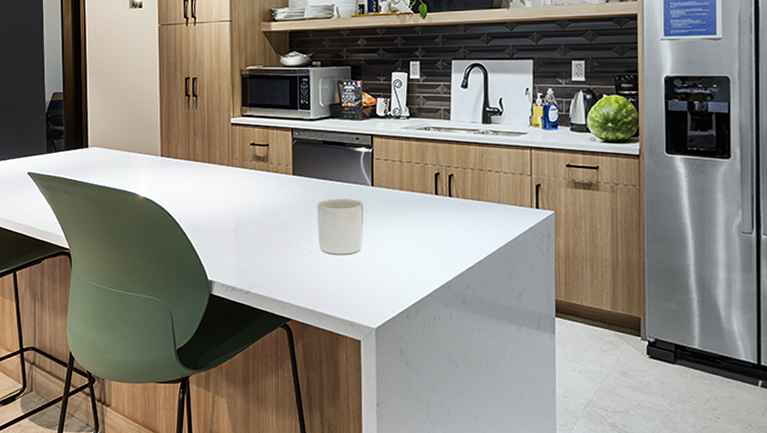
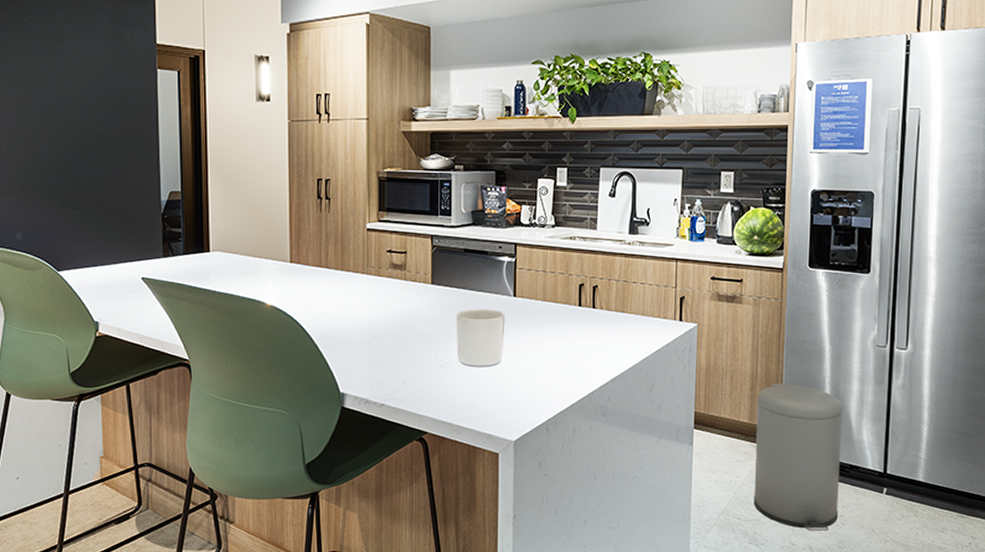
pedal bin: none [619,271,711,425] -> present [753,383,843,531]

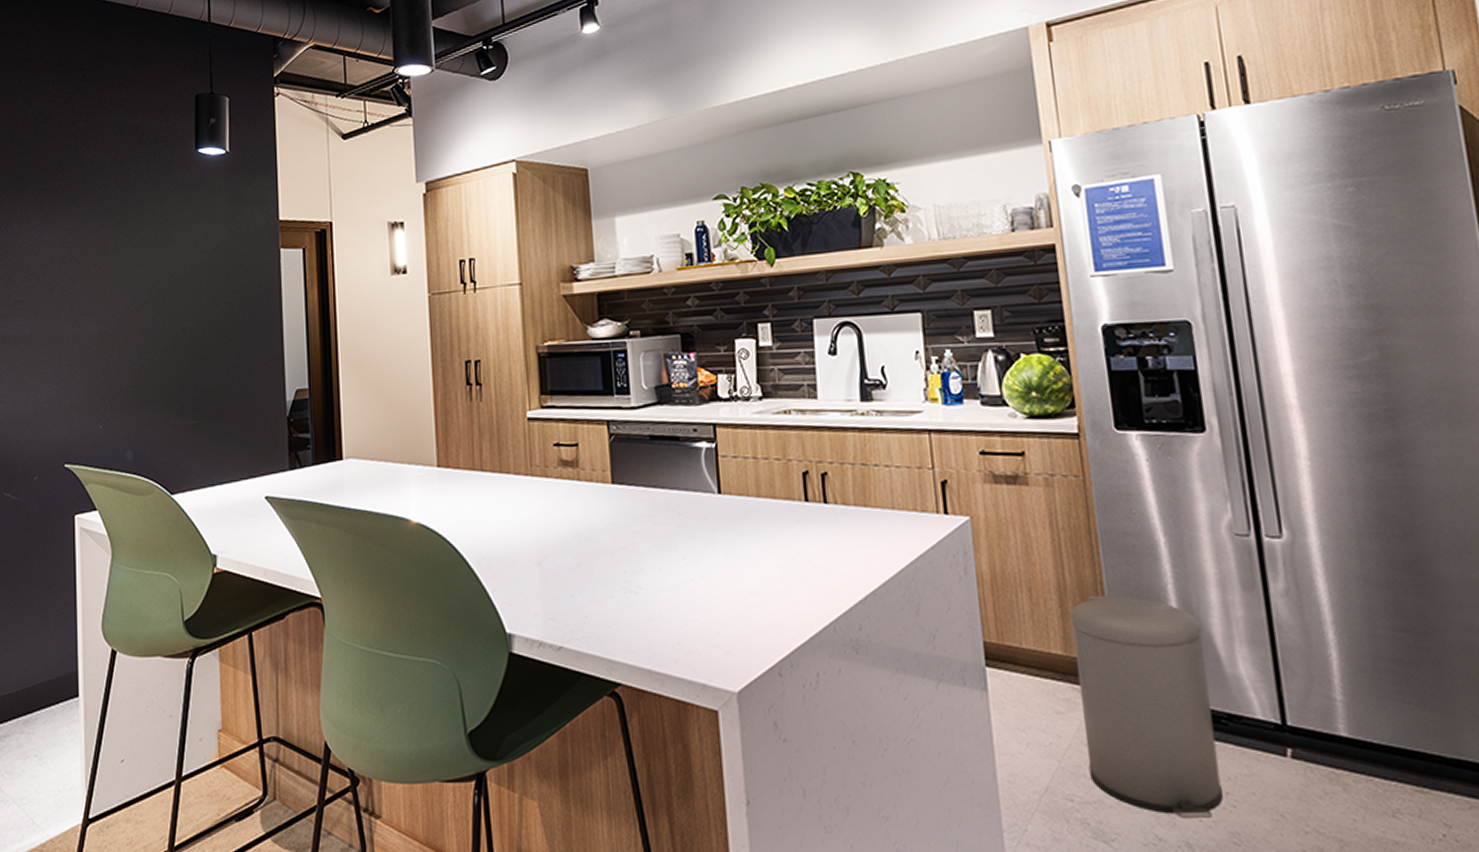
mug: present [457,309,505,368] -> none [647,512,712,592]

